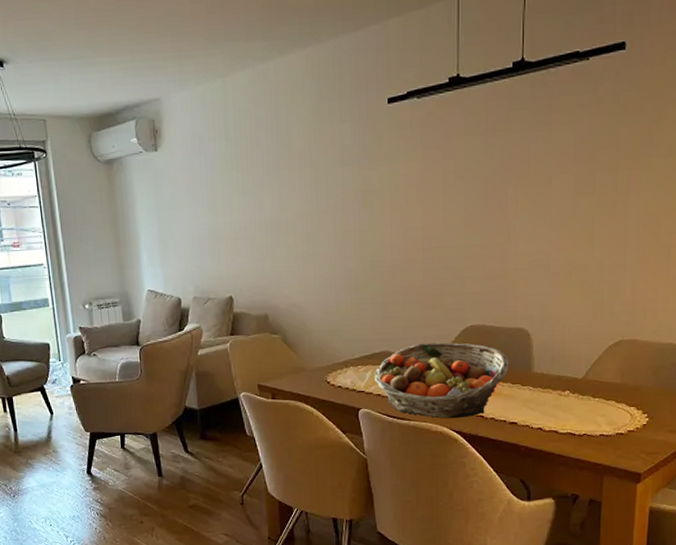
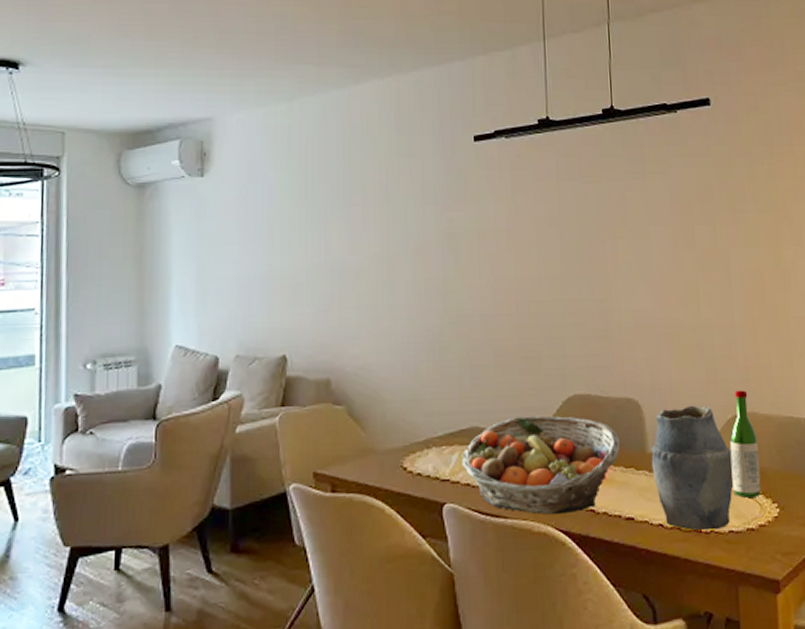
vase: none [536,333,610,434] -> present [650,405,733,531]
wine bottle: none [607,320,635,409] -> present [729,390,761,498]

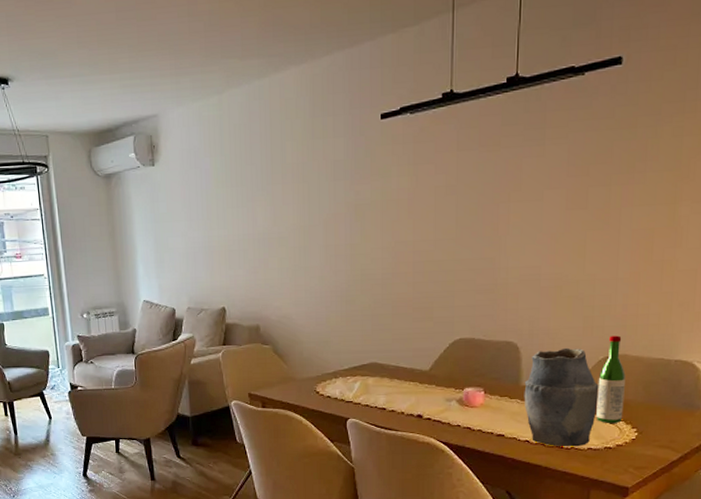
fruit basket: present [462,415,621,516] -> none [363,355,498,430]

